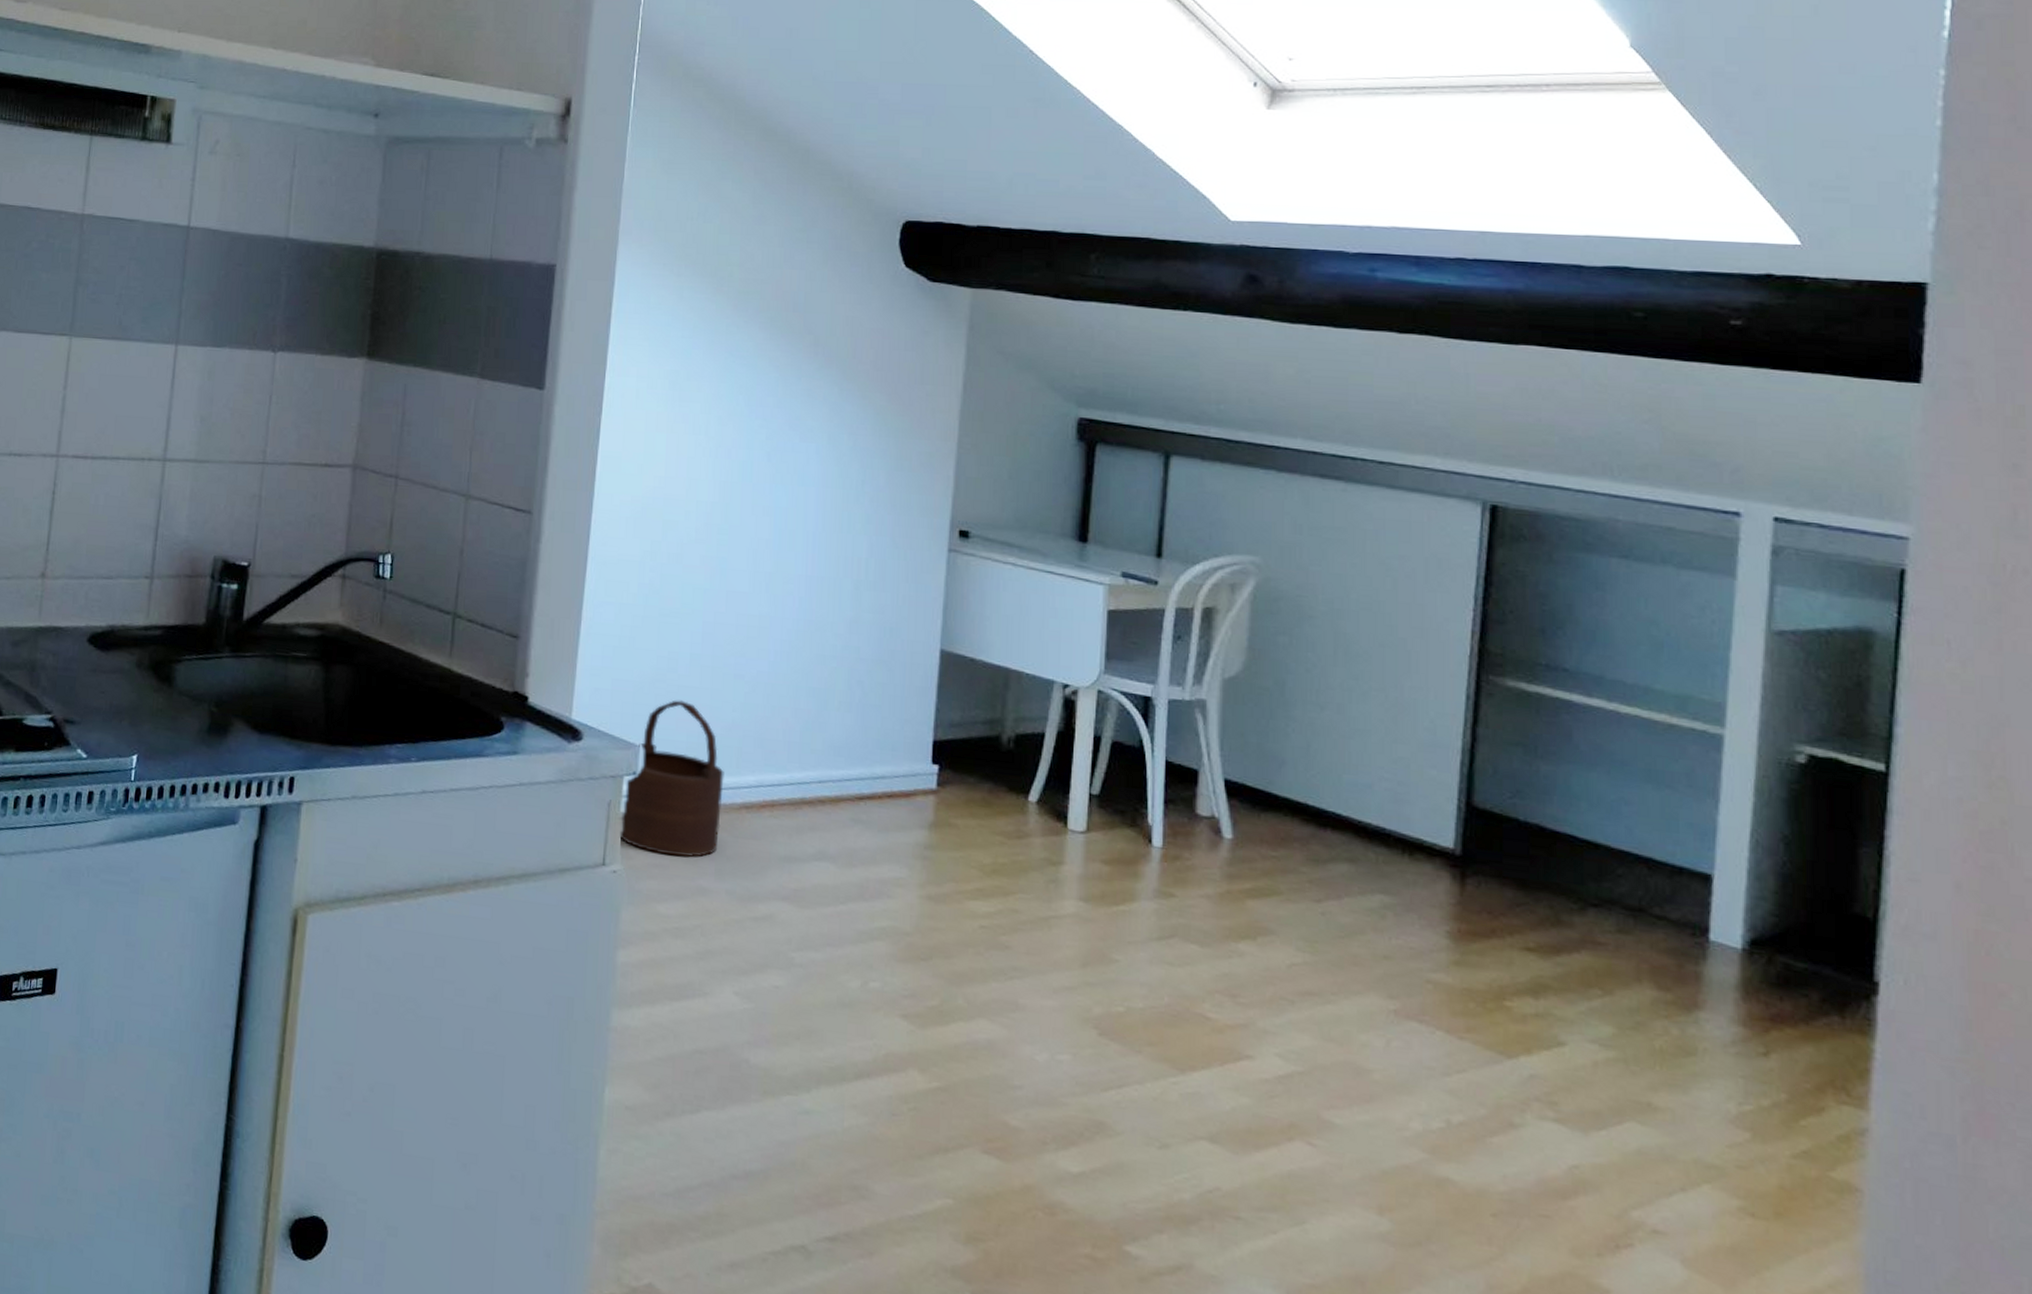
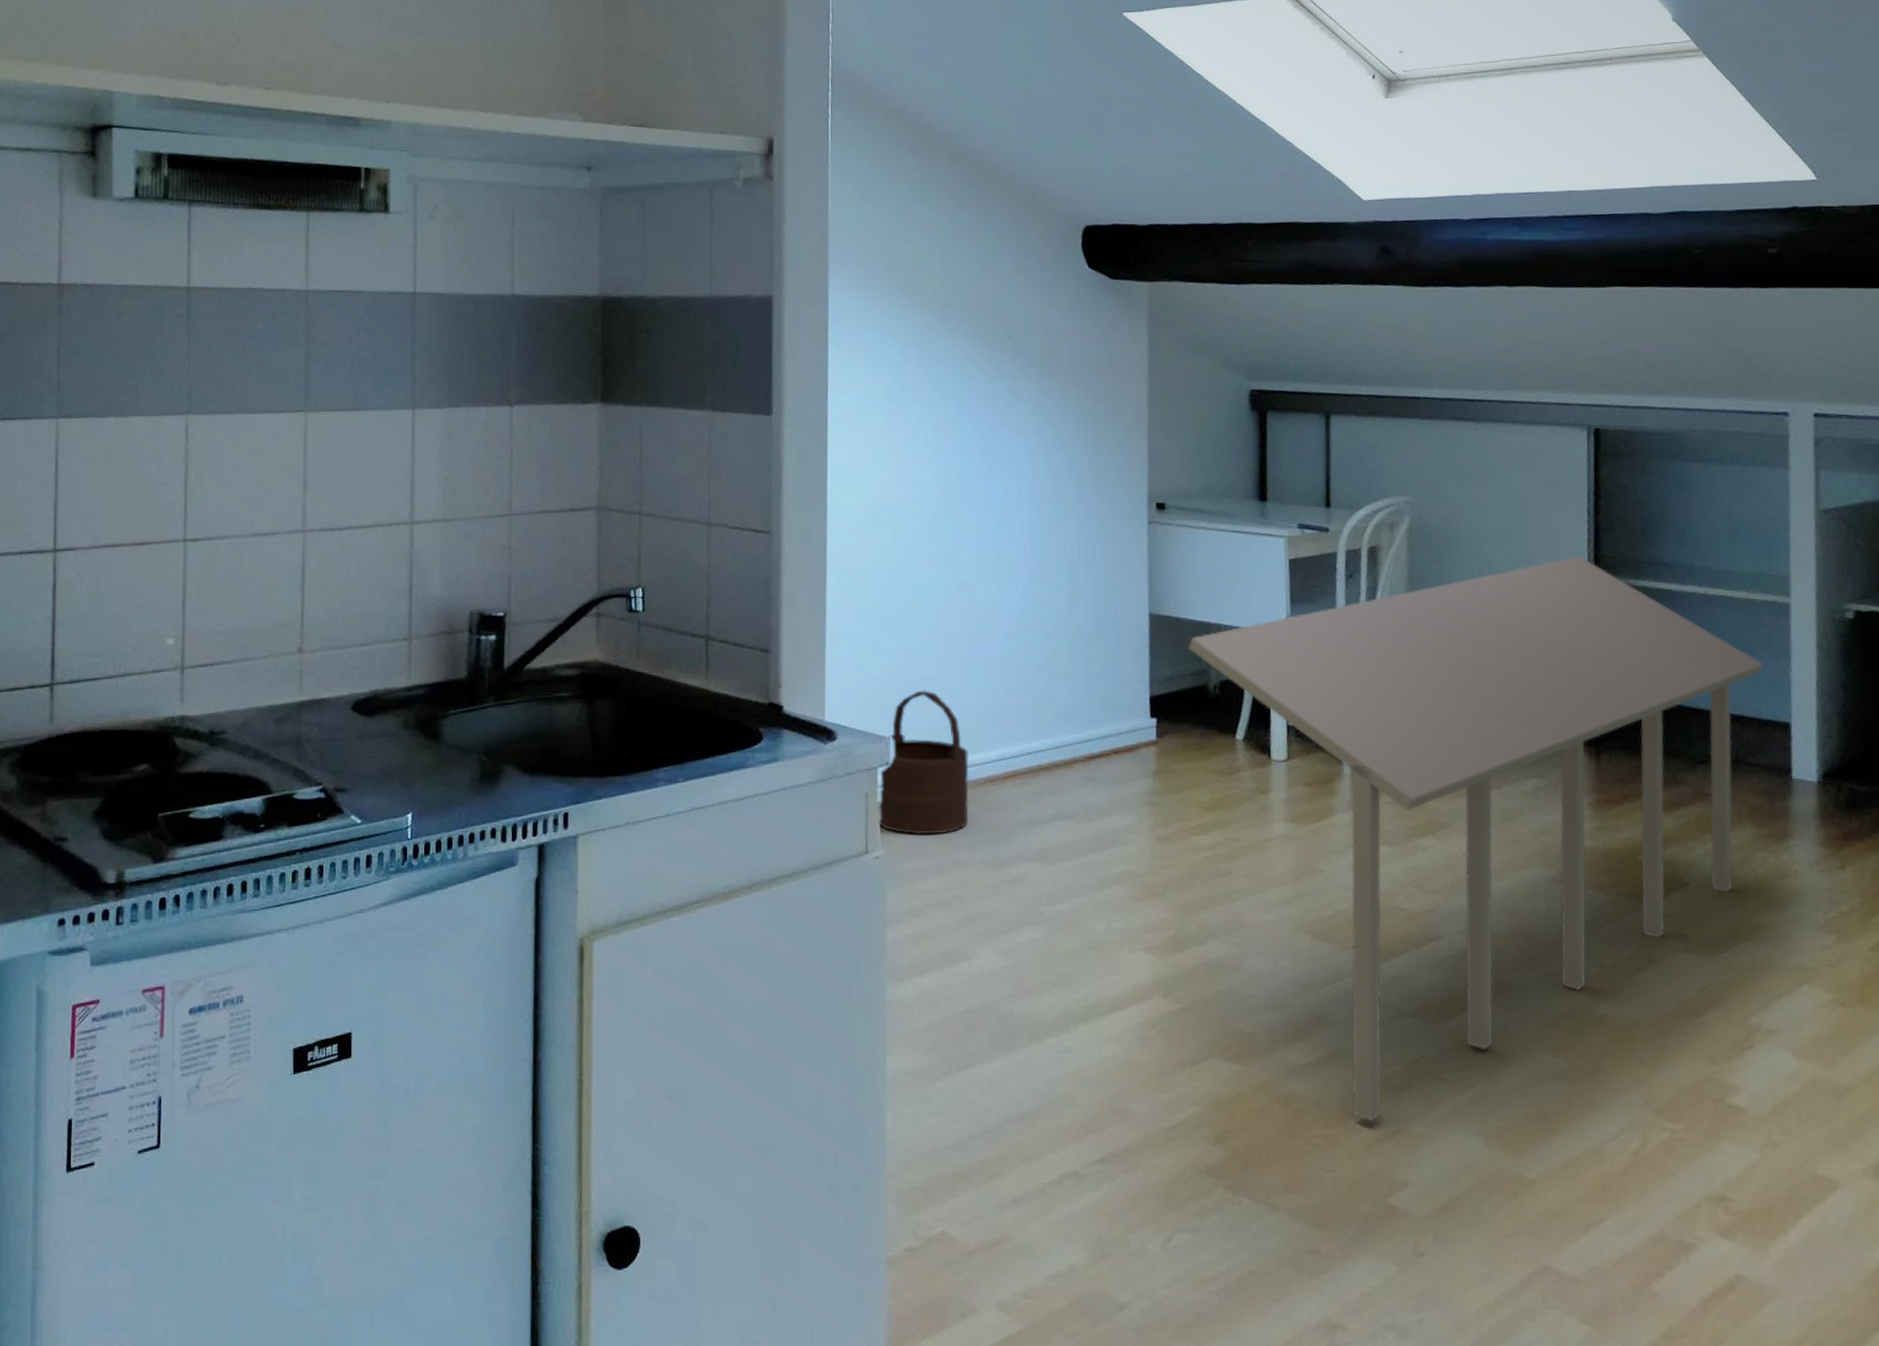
dining table: none [982,648,1684,1250] -> present [1188,556,1764,1120]

